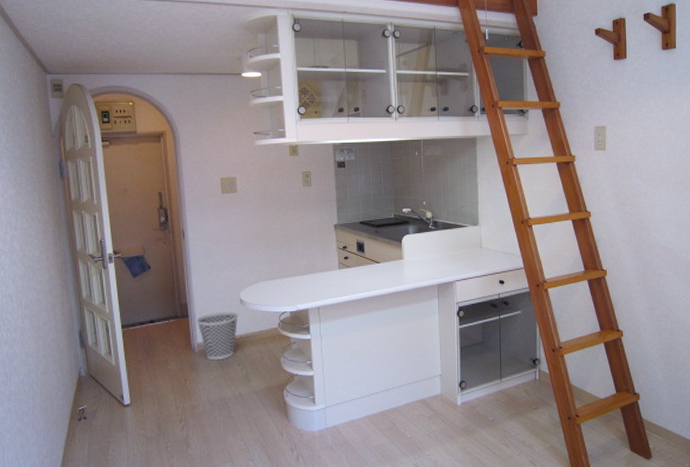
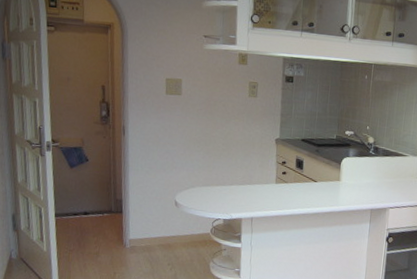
wastebasket: present [196,311,238,361] -> none [130,211,172,258]

